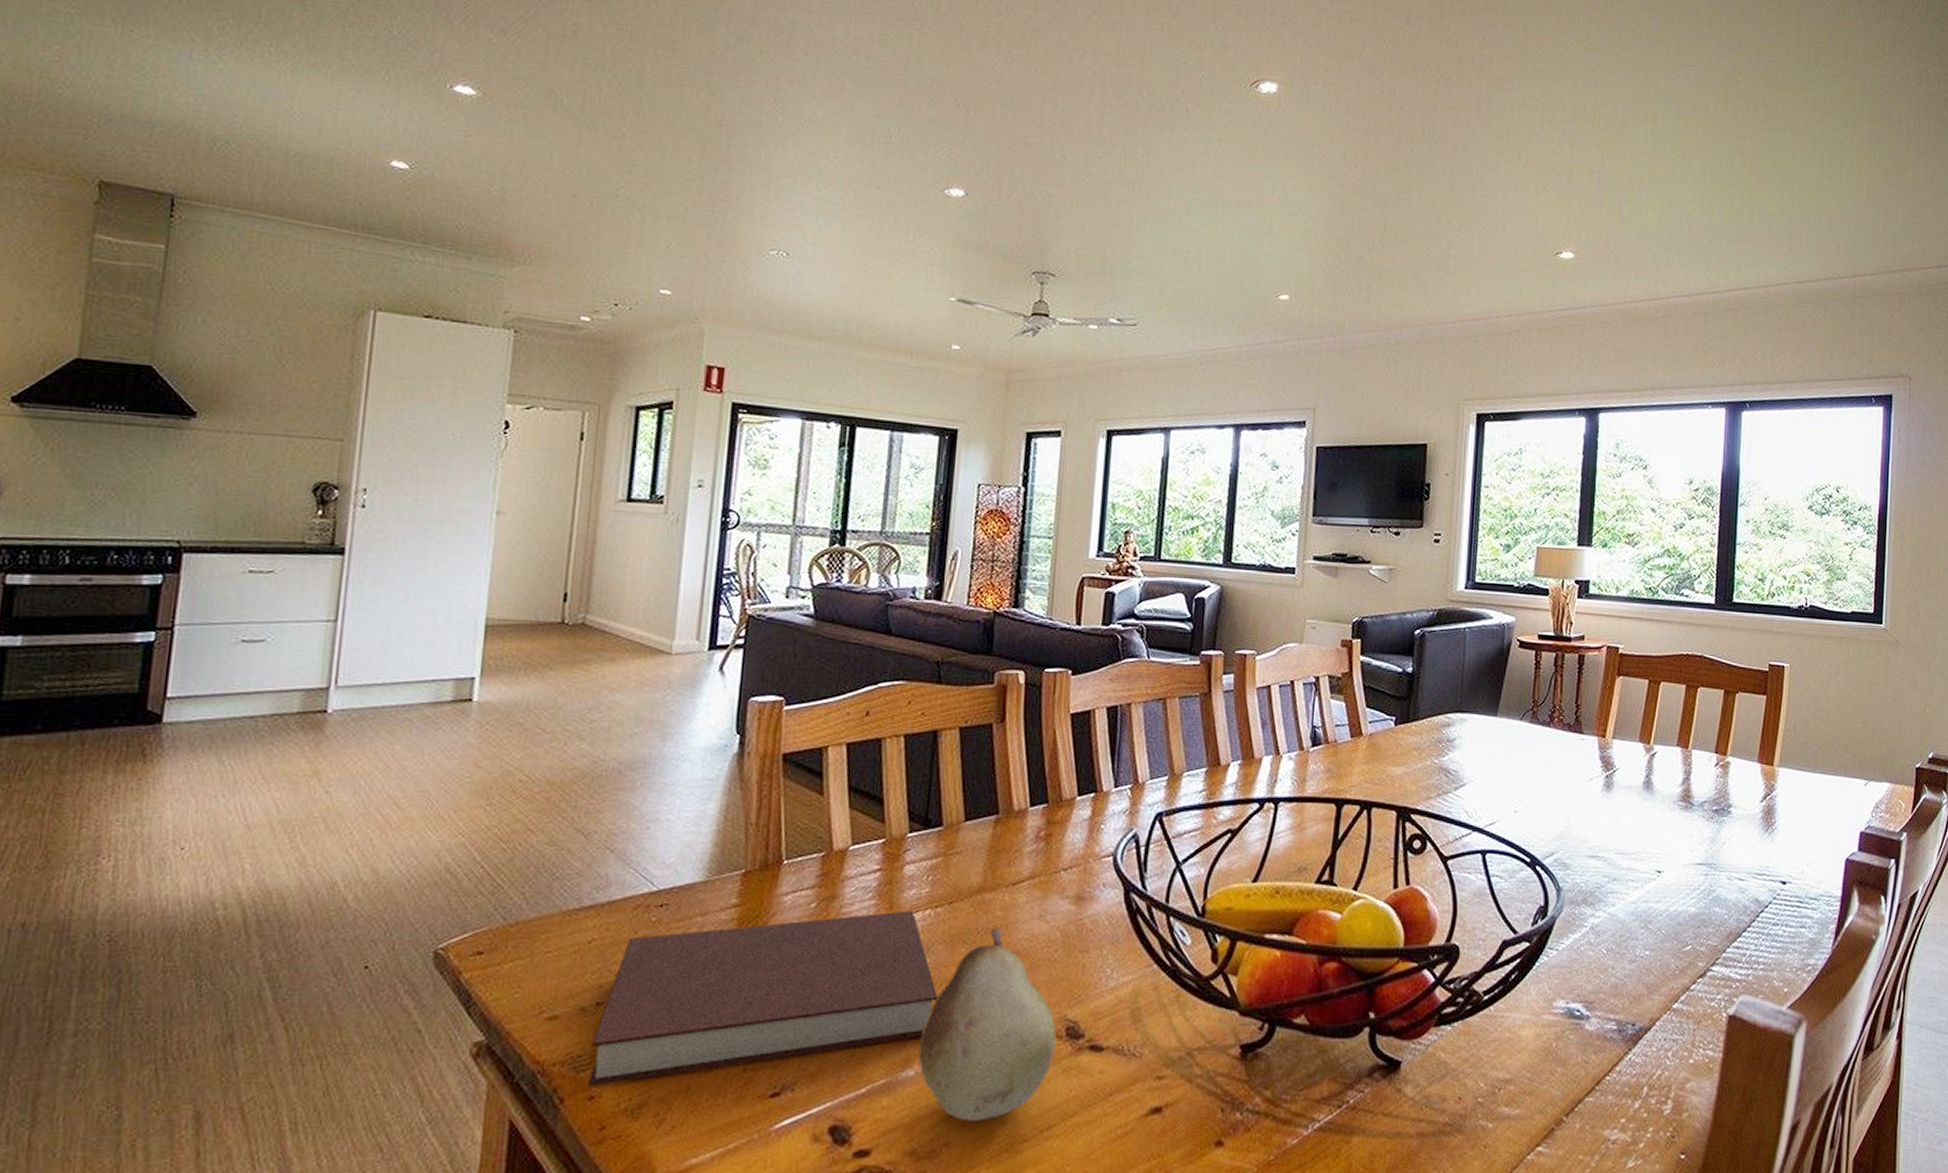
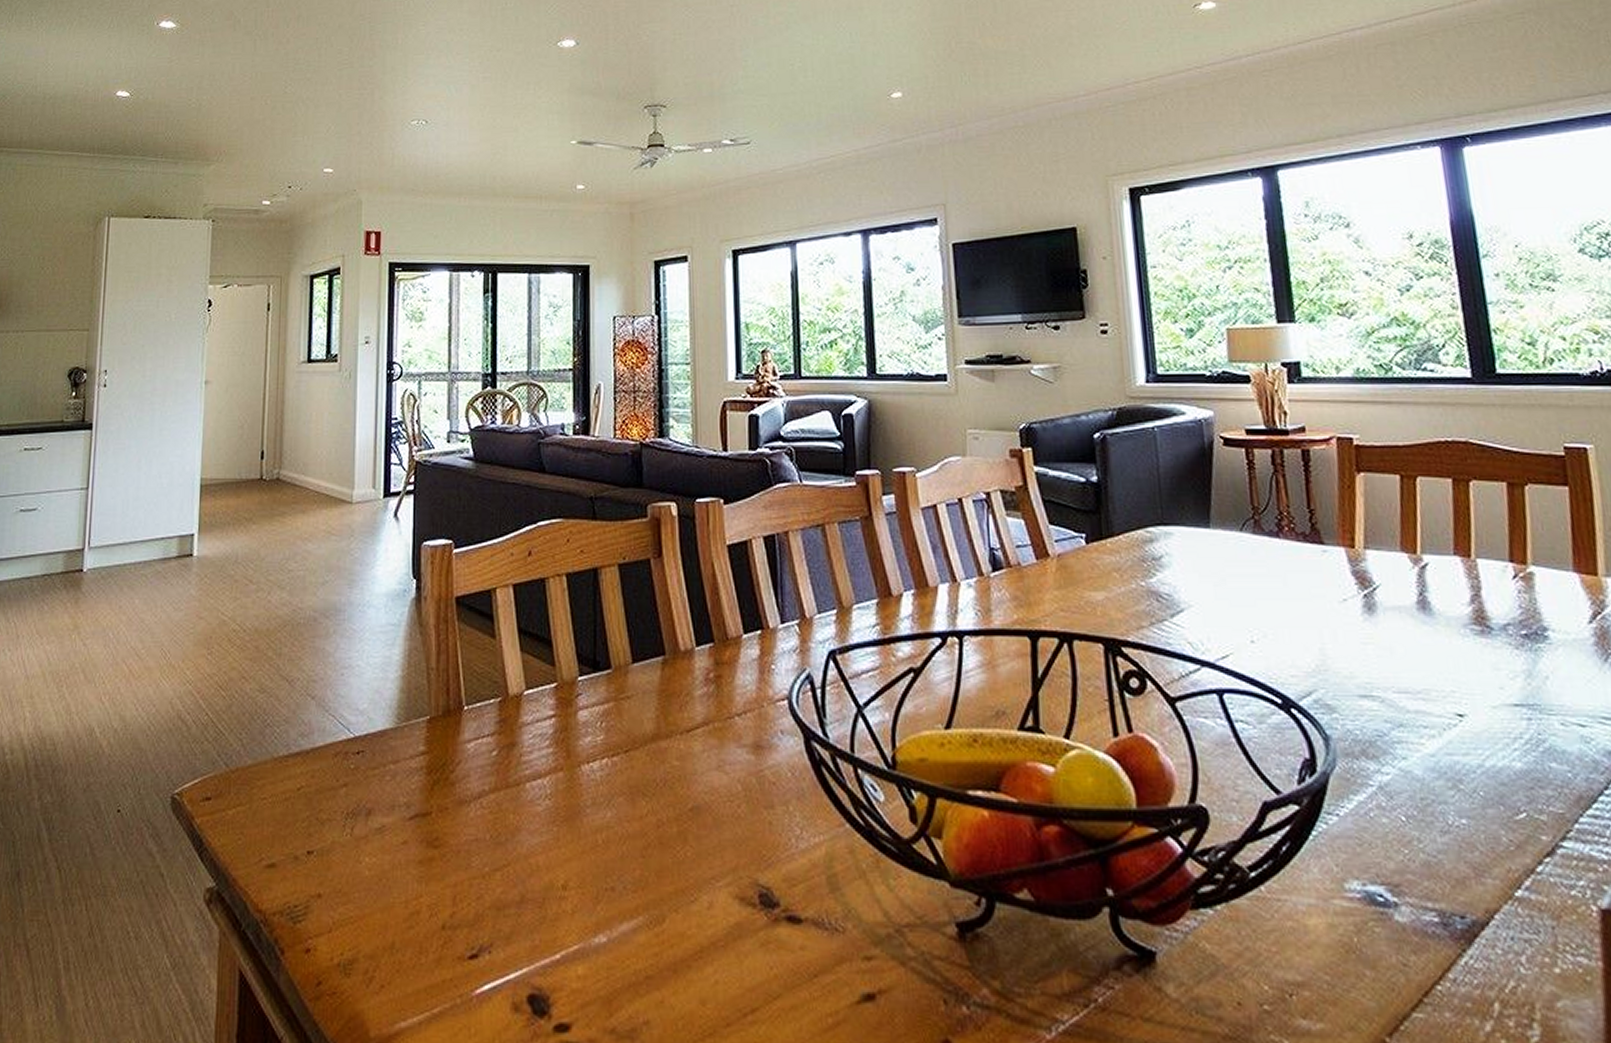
notebook: present [587,911,937,1086] -> none [303,759,622,938]
fruit: present [918,927,1056,1122] -> none [608,778,750,999]

